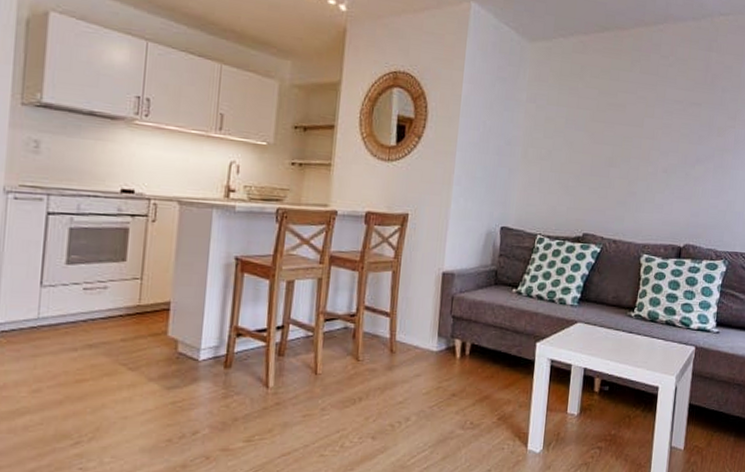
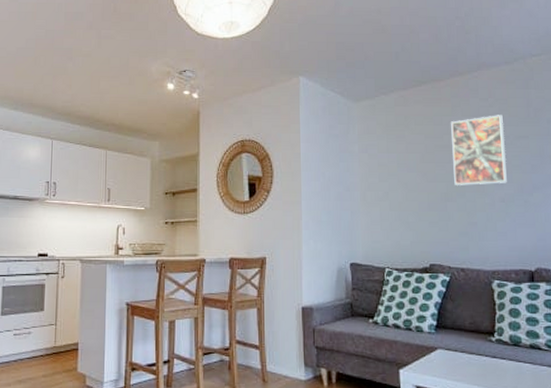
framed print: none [621,76,680,153] -> present [451,115,507,185]

